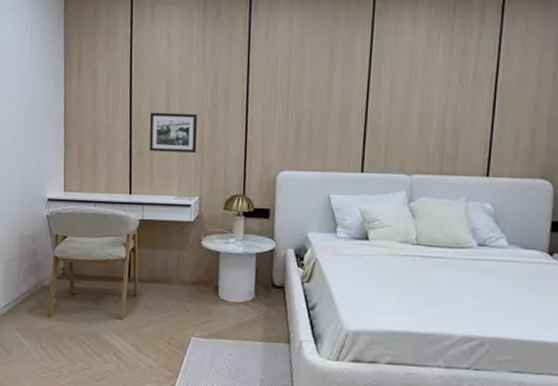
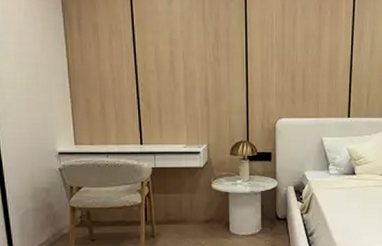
picture frame: present [149,112,198,153] -> none [155,66,202,104]

